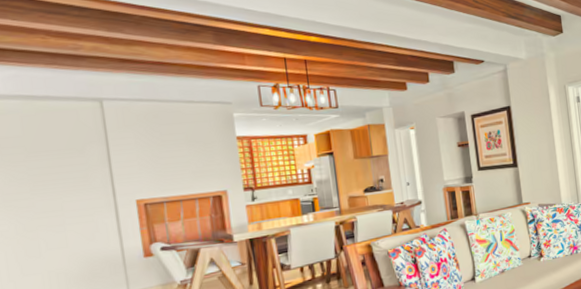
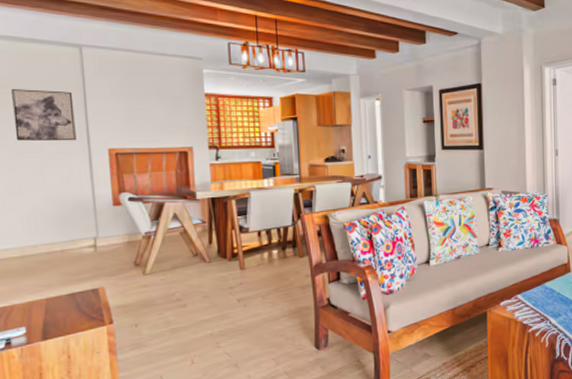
wall art: none [26,146,101,201] -> present [11,89,76,141]

